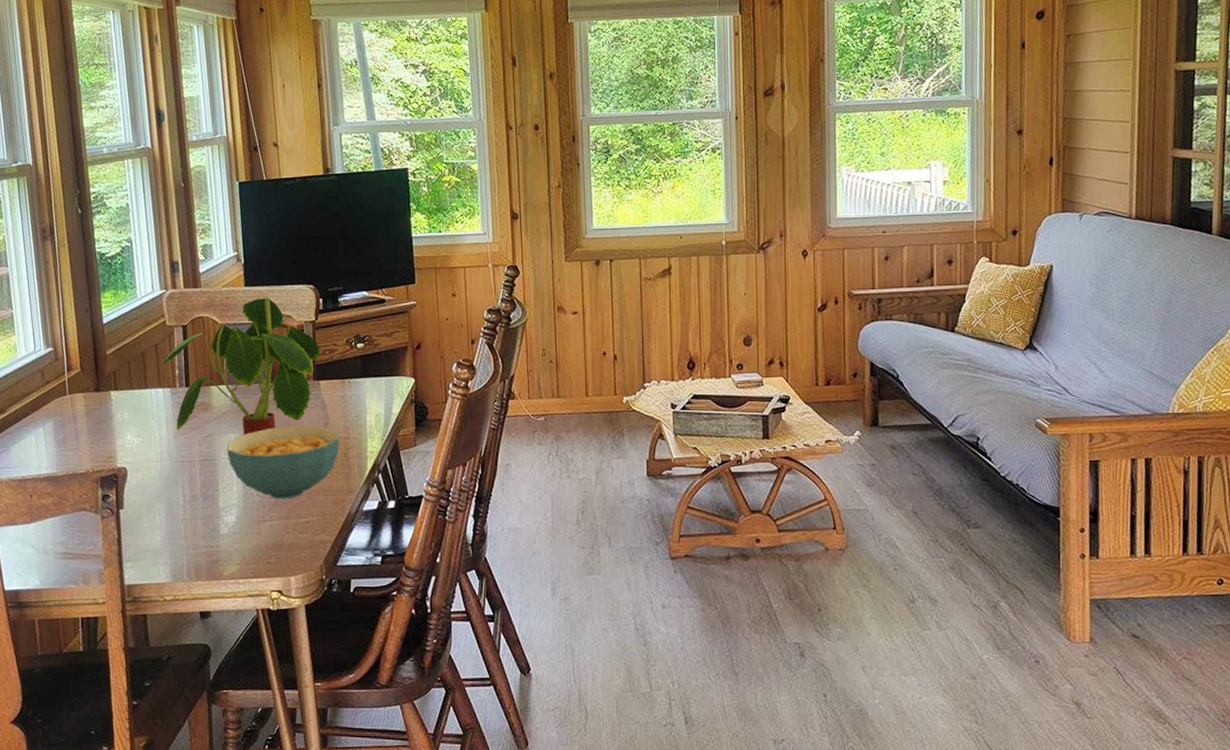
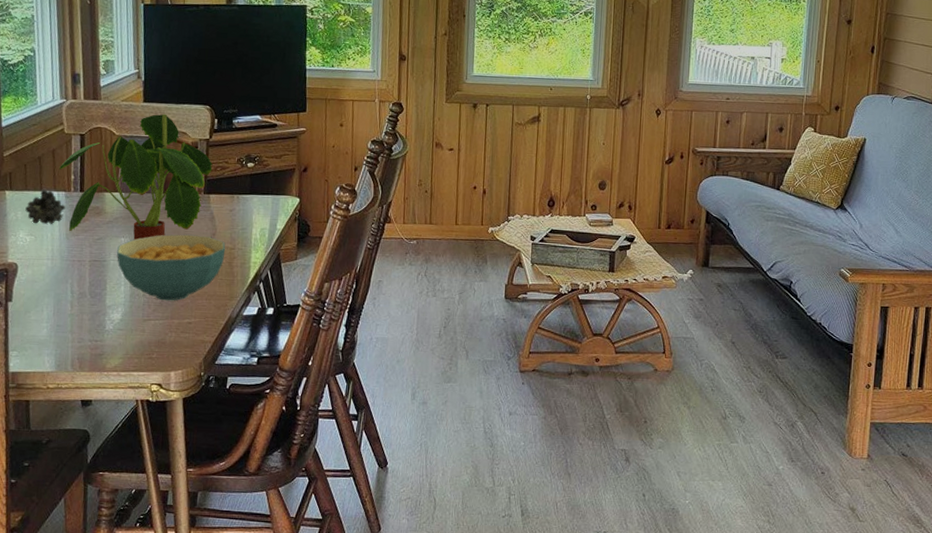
fruit: none [131,387,172,425] -> present [25,189,65,224]

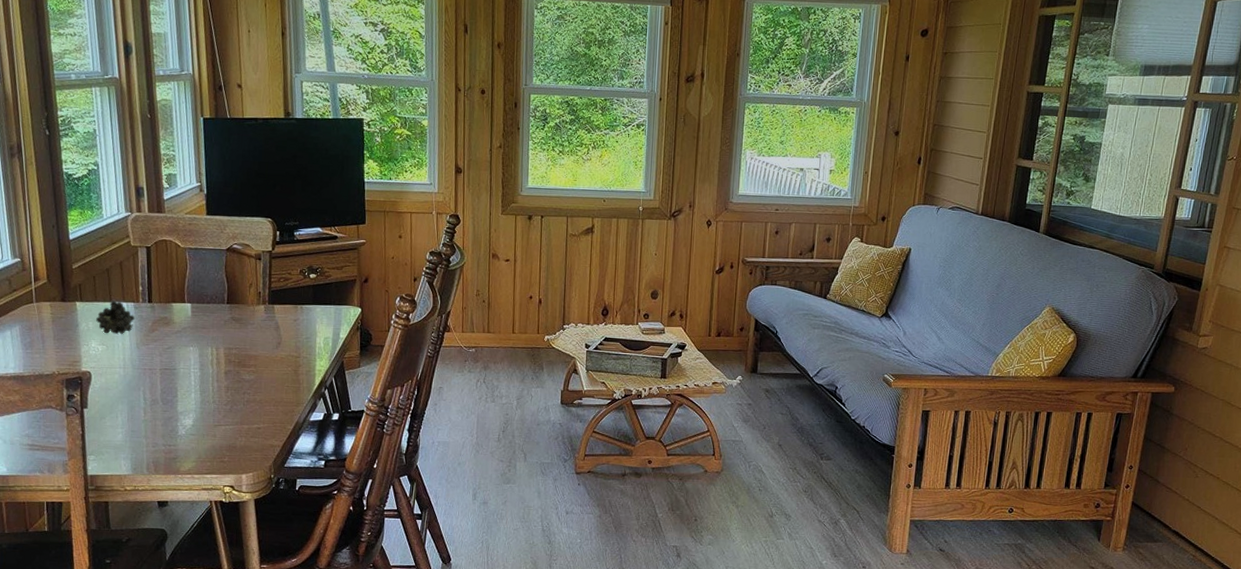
plant: present [58,113,213,241] -> none [126,226,276,349]
cereal bowl: present [116,234,226,301] -> none [185,343,291,407]

